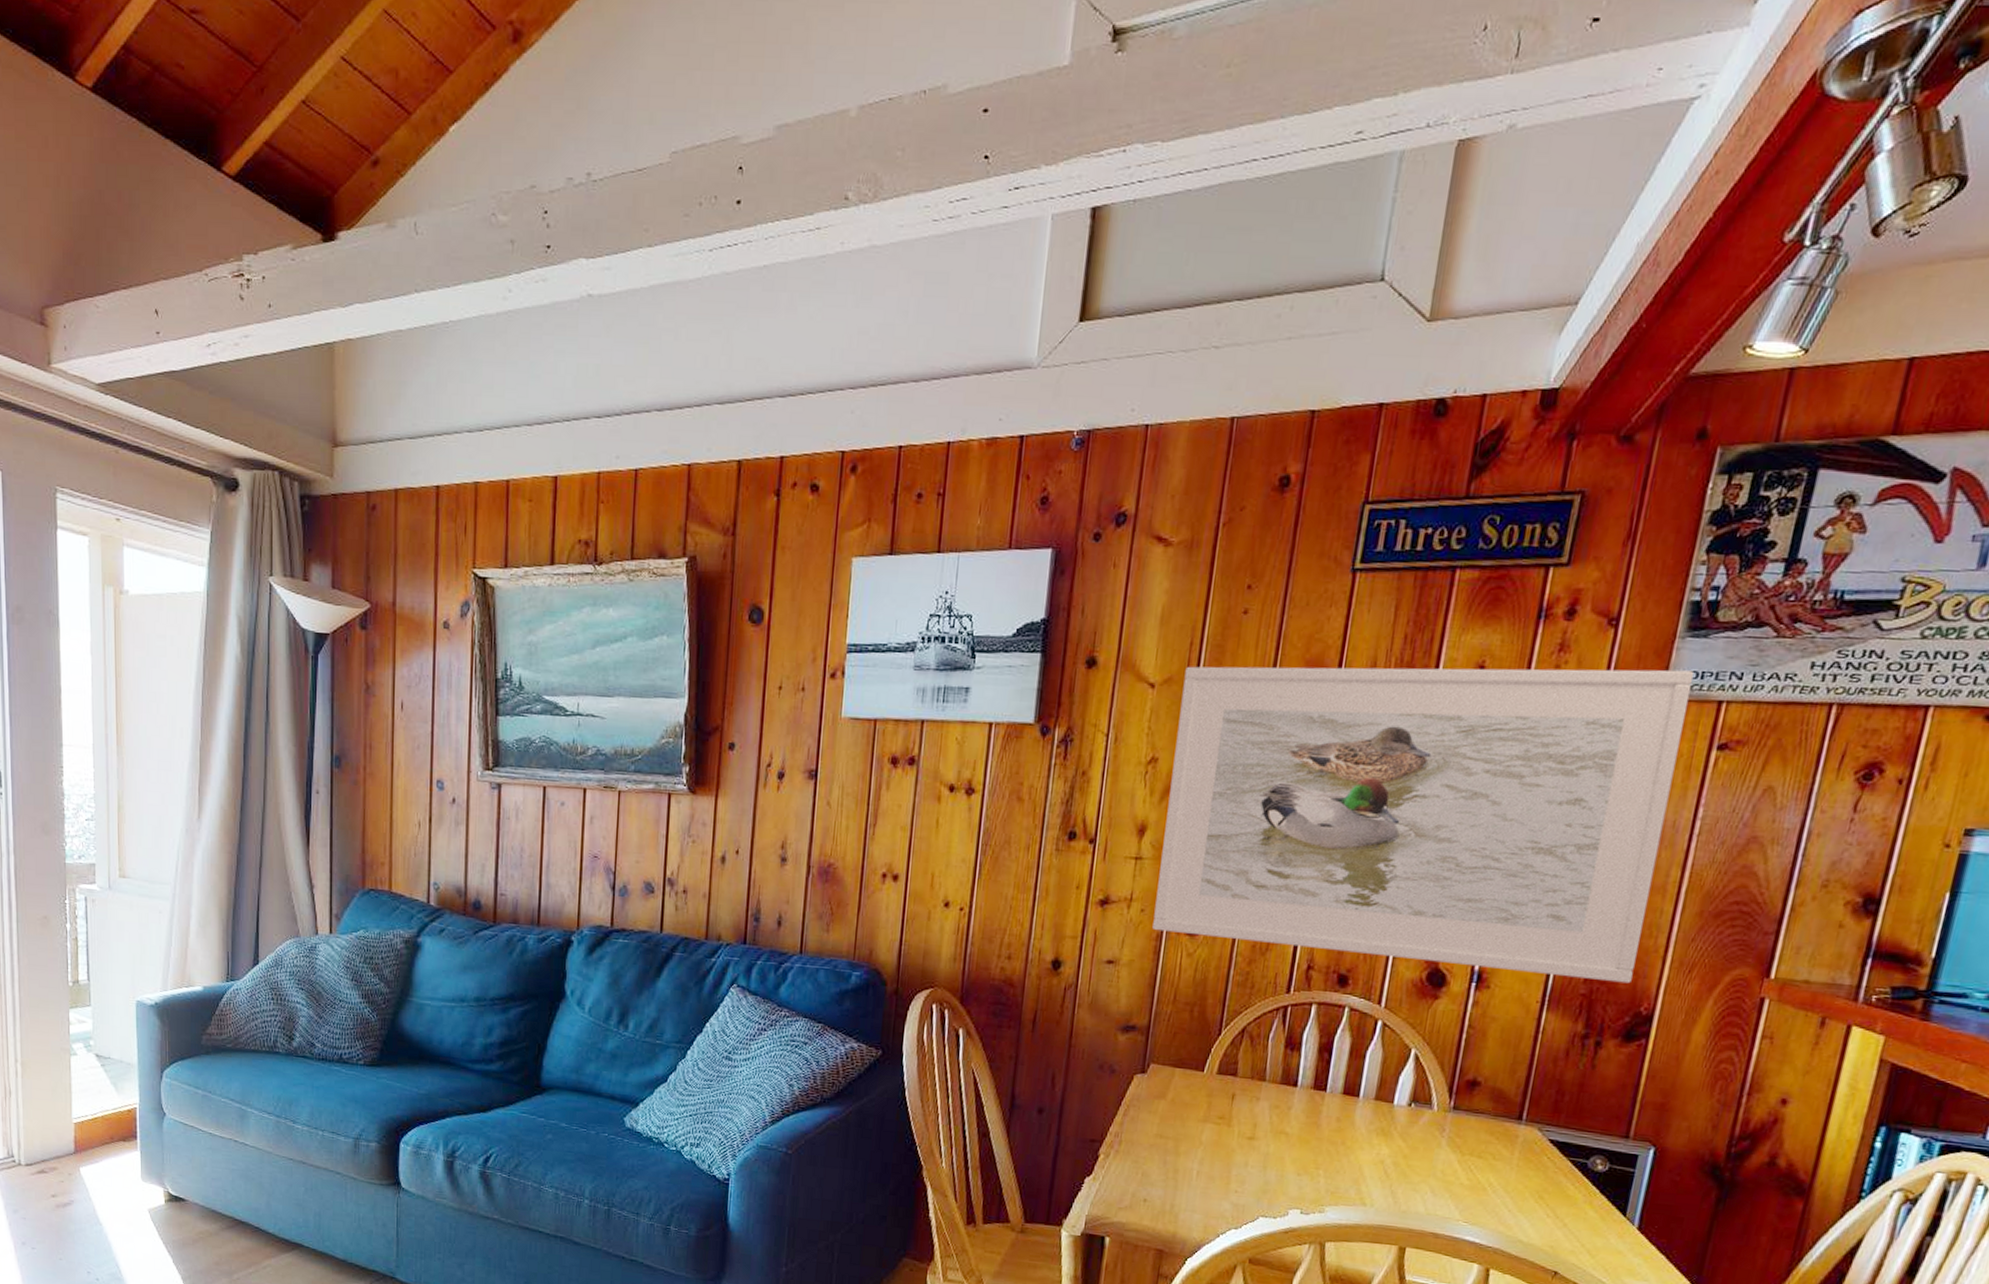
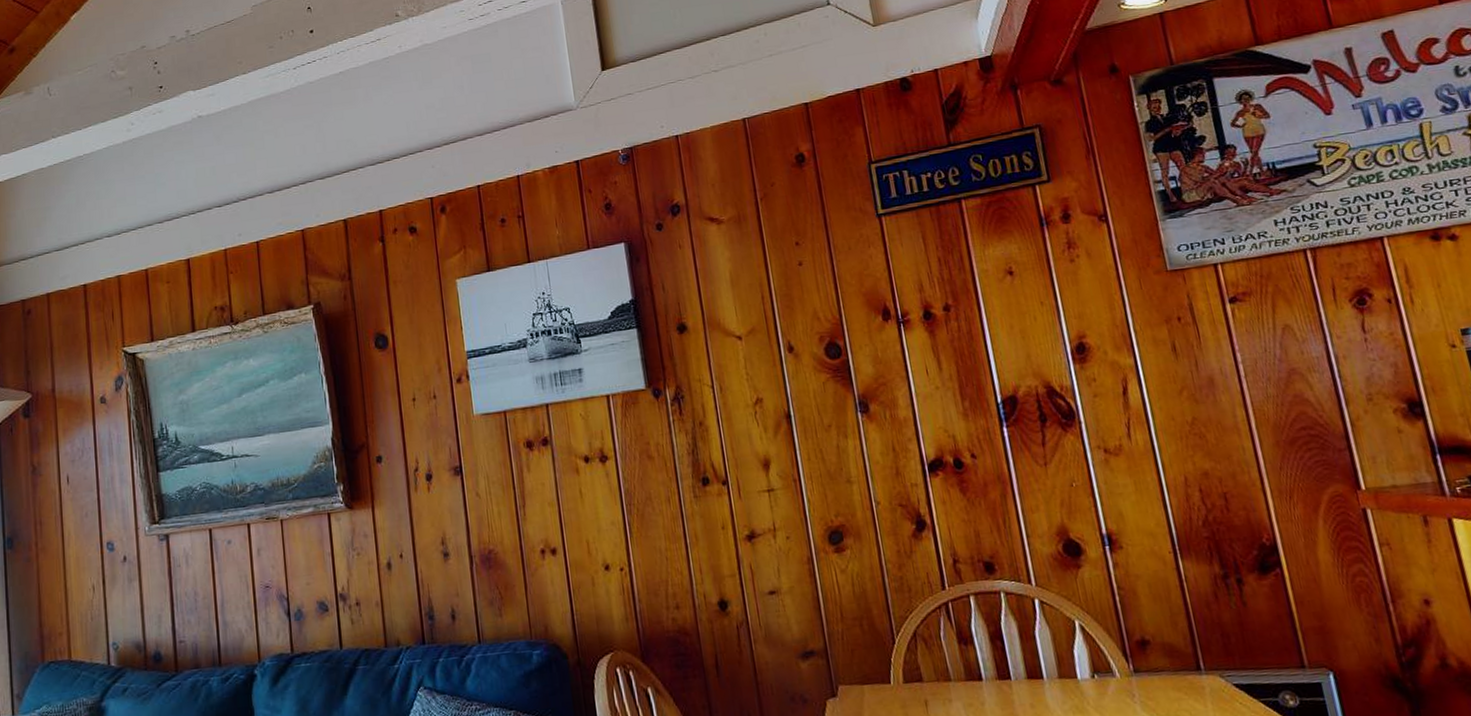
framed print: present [1152,666,1695,984] -> none [763,244,1244,555]

